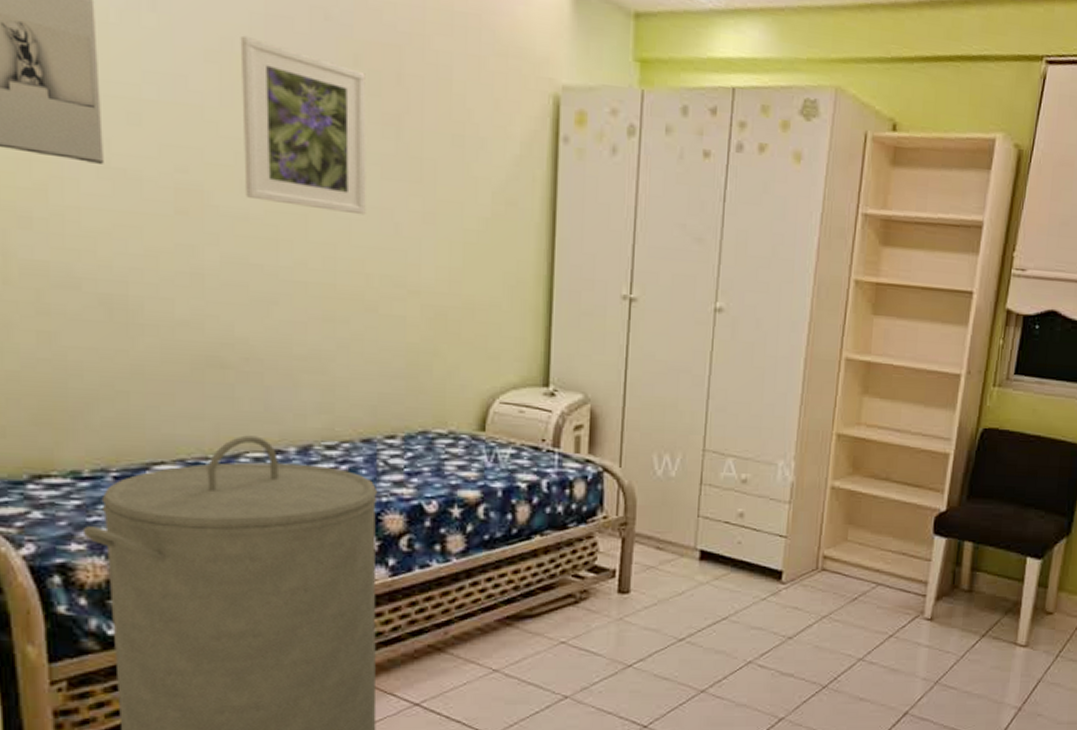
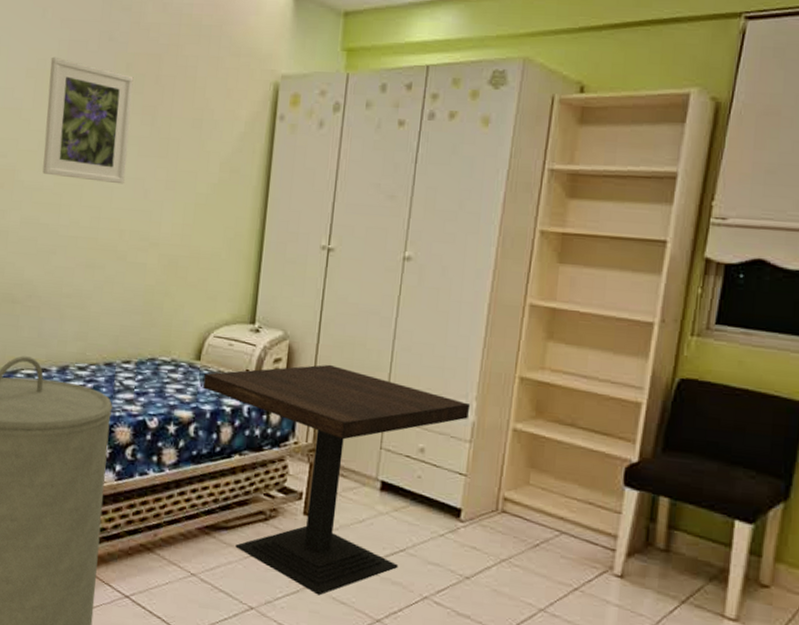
side table: none [491,429,789,674] -> present [203,364,471,596]

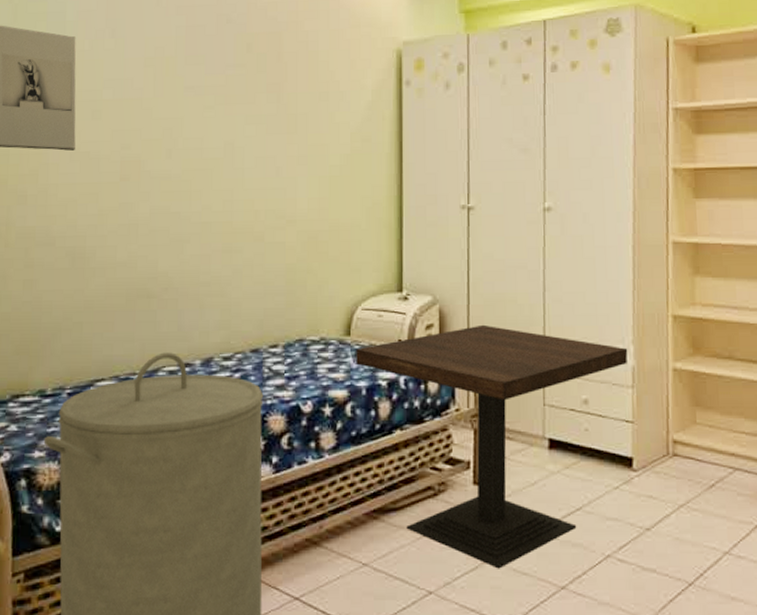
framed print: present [42,56,134,185] -> none [168,43,256,165]

